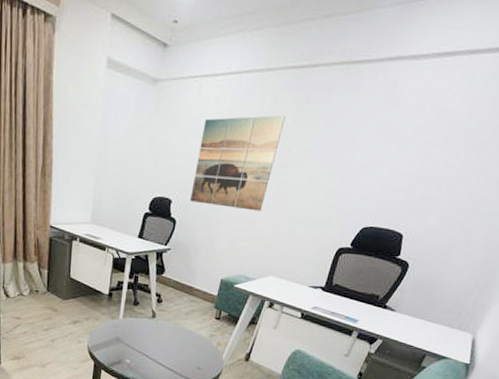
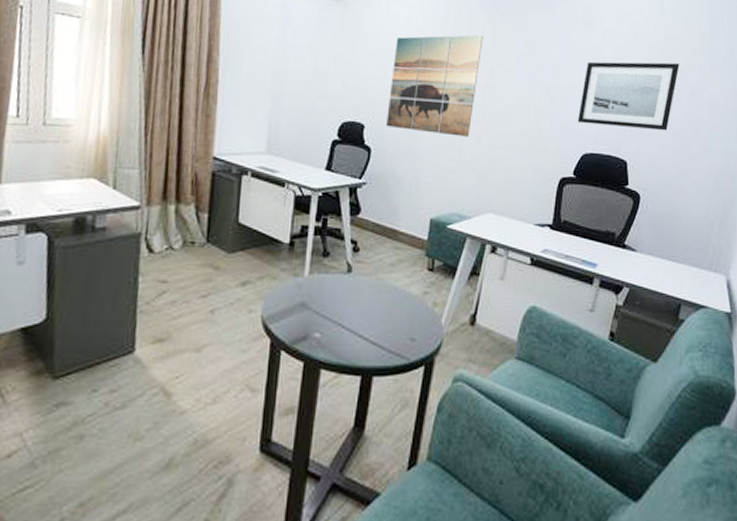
wall art: none [363,139,478,207] -> present [577,61,680,131]

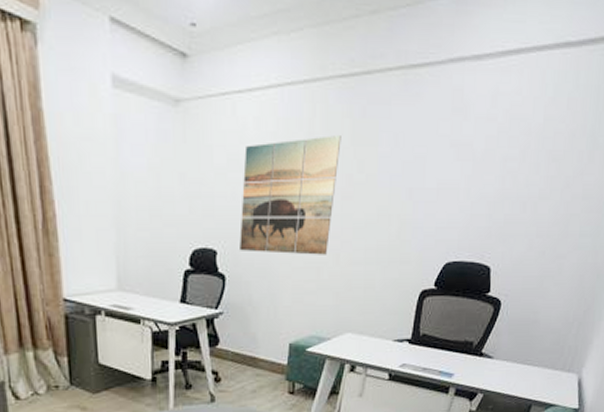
wall art: present [577,61,680,131] -> none [441,151,557,231]

